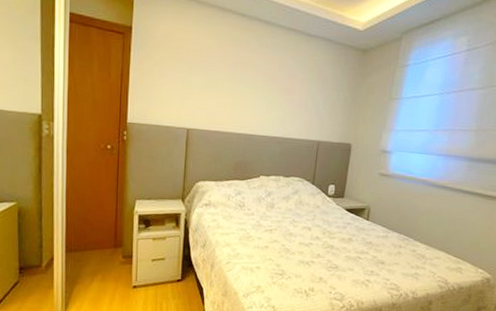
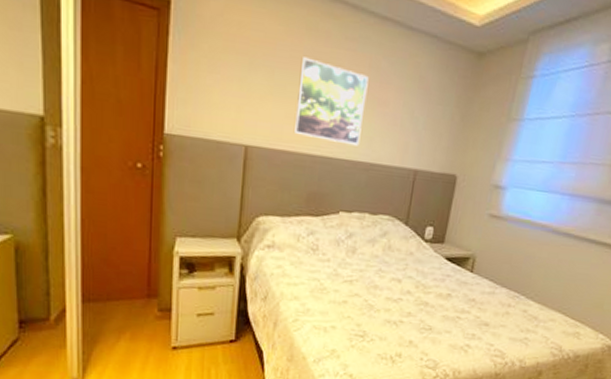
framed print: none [224,61,279,125] -> present [295,57,369,146]

